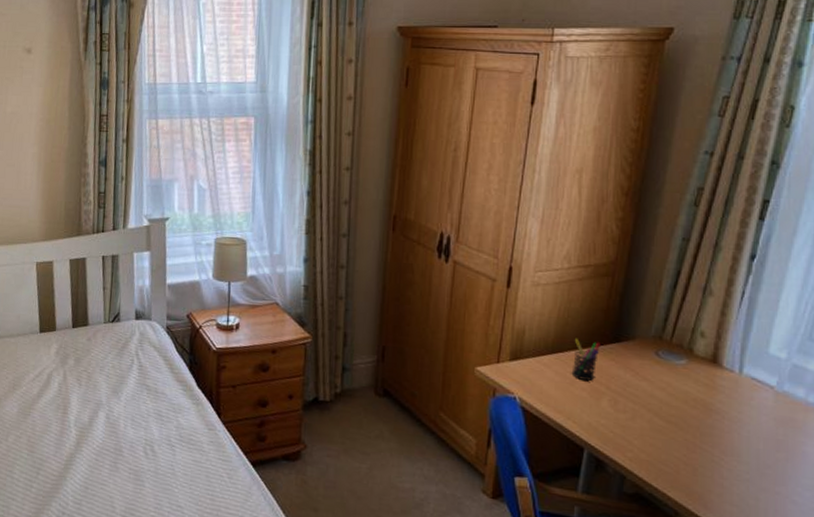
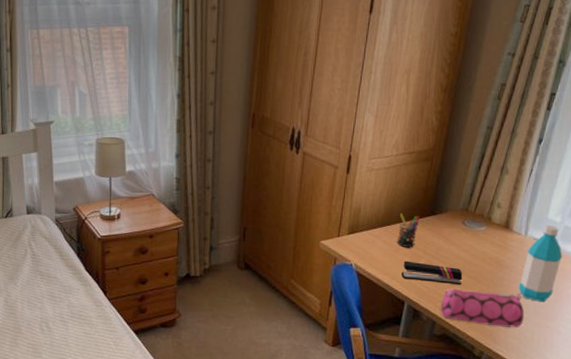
stapler: none [577,397,659,432] -> present [400,261,463,285]
pencil case: none [630,435,745,492] -> present [440,288,525,328]
water bottle: none [734,362,793,461] -> present [518,225,563,303]

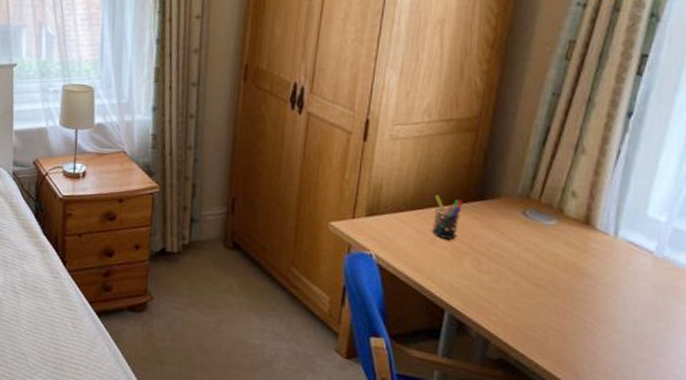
stapler: present [400,261,463,285] -> none [438,256,526,295]
pencil case: present [440,288,525,328] -> none [495,298,620,361]
water bottle: present [518,225,563,303] -> none [608,225,674,331]

